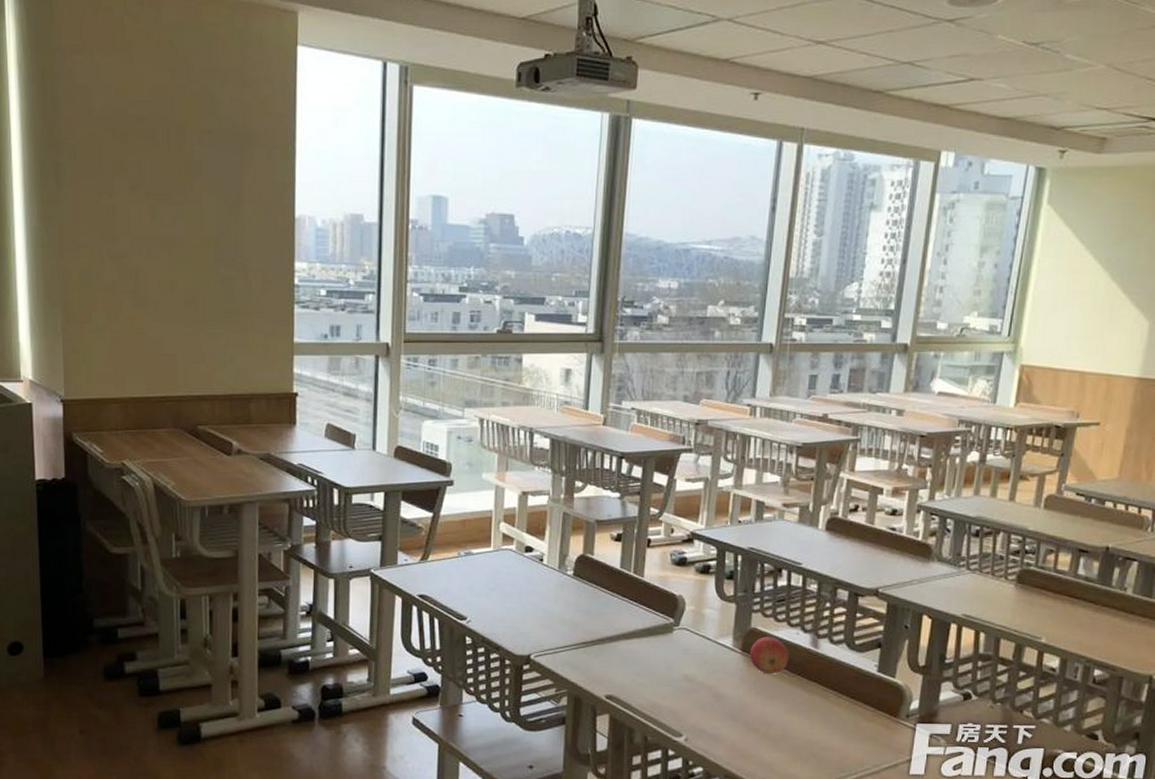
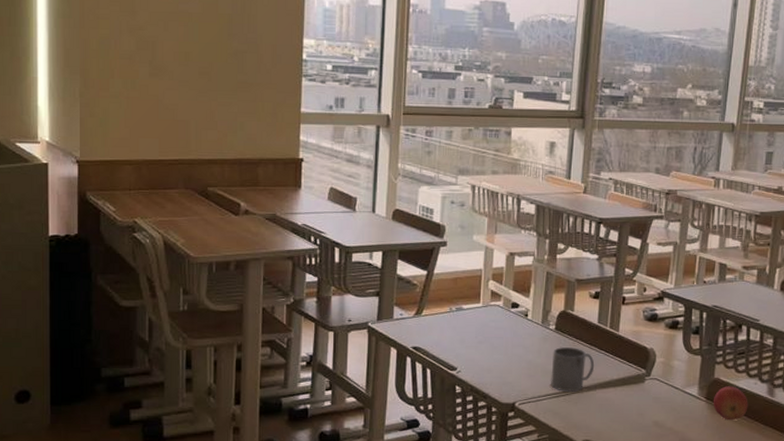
mug: none [569,595,617,643] -> present [551,347,595,392]

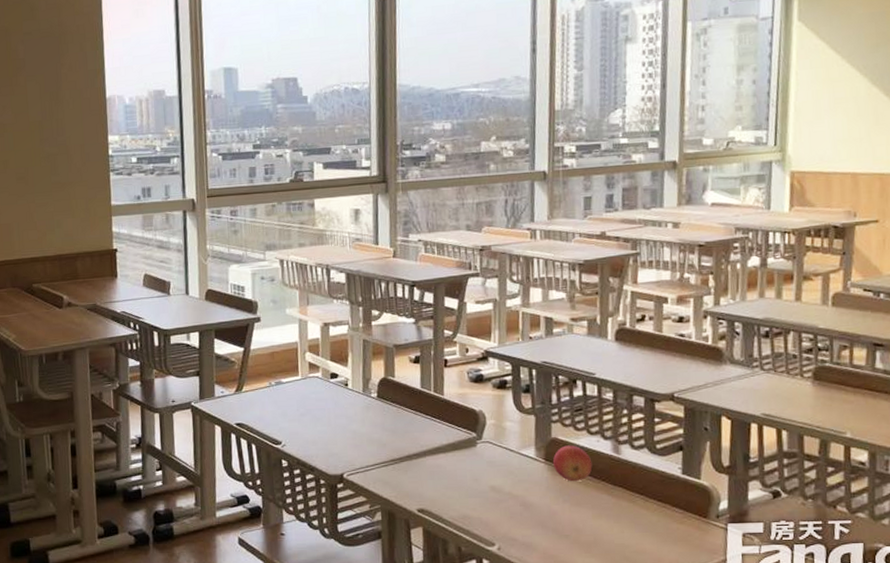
mug: present [551,347,595,392] -> none [377,414,422,460]

